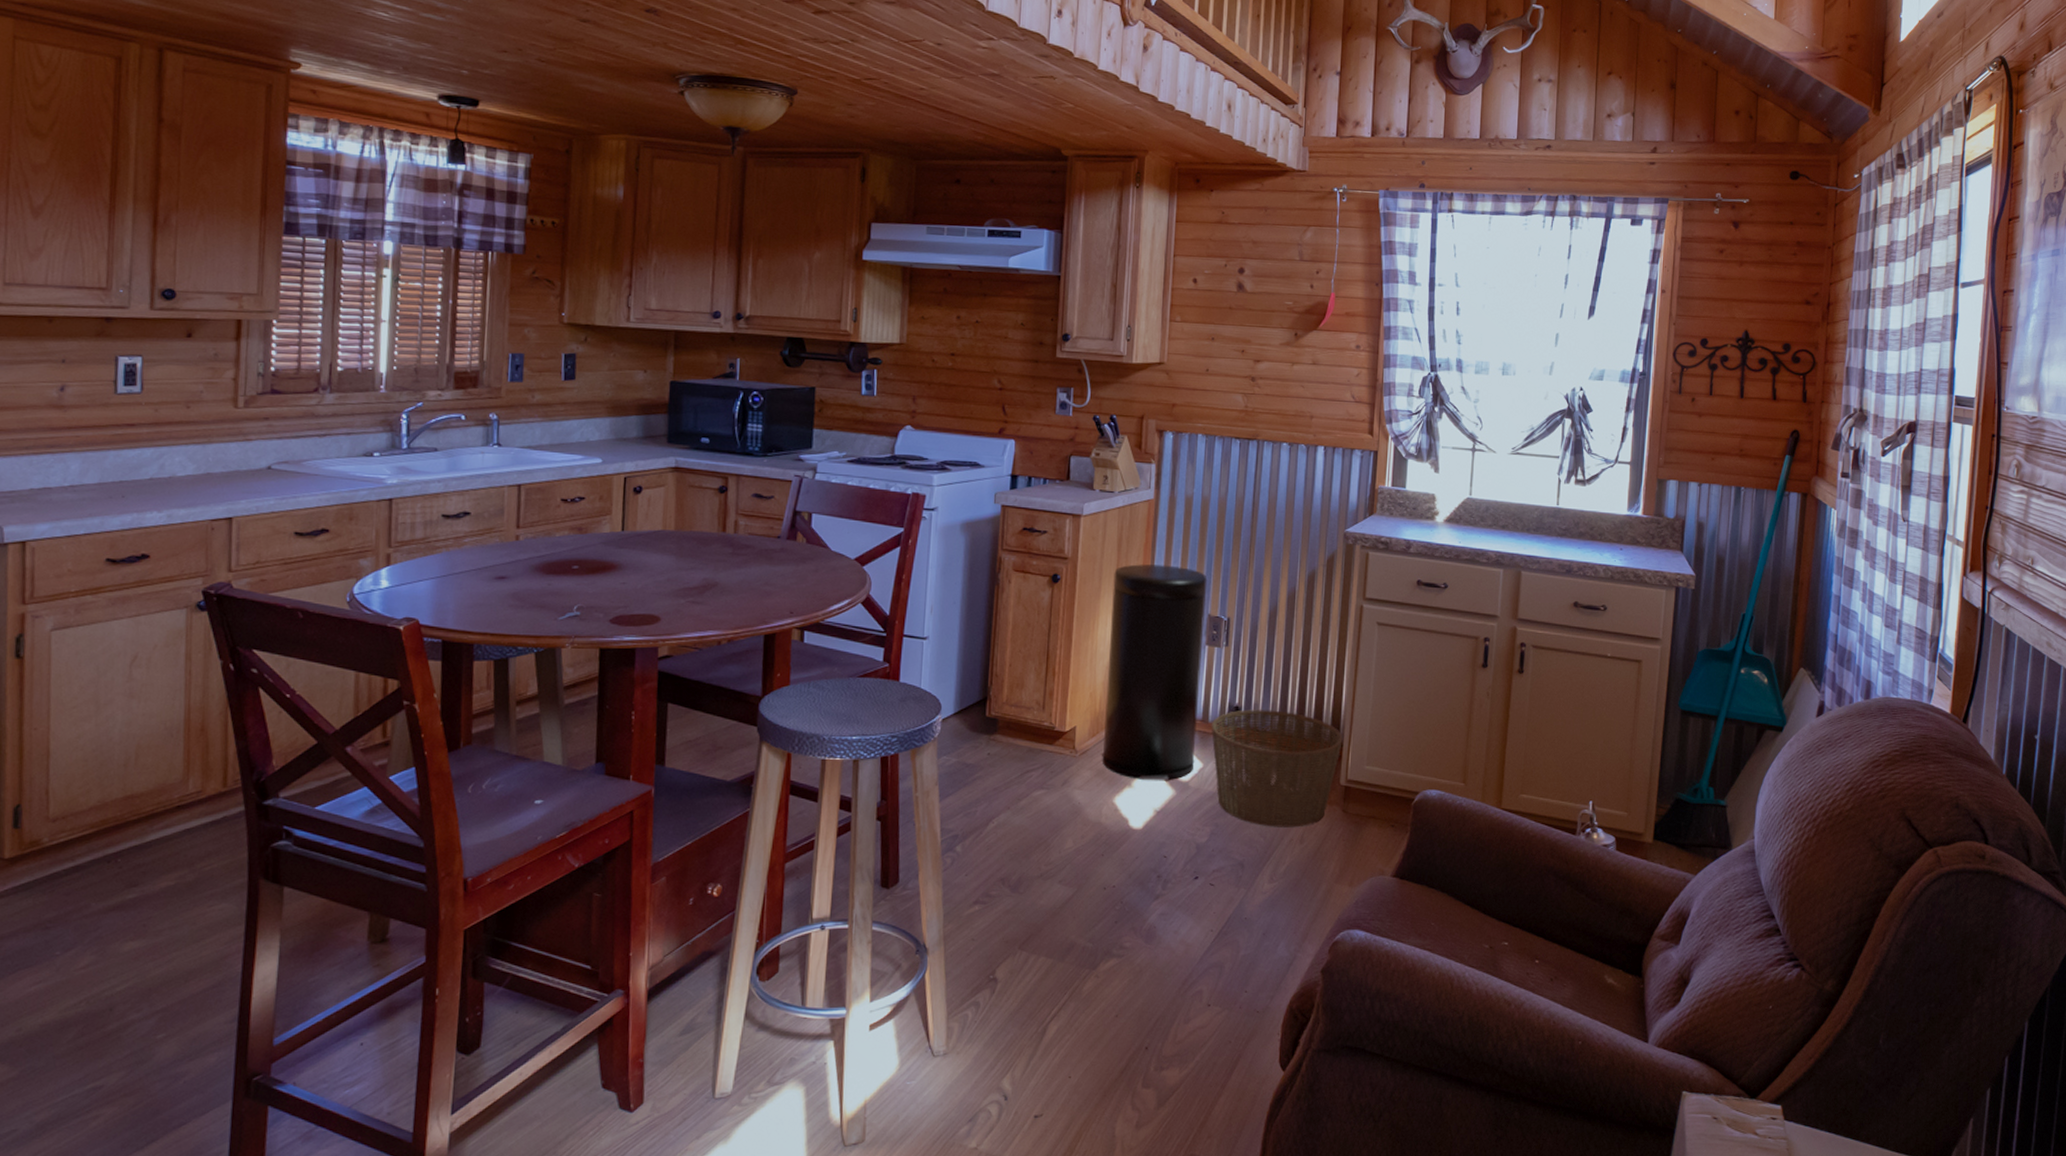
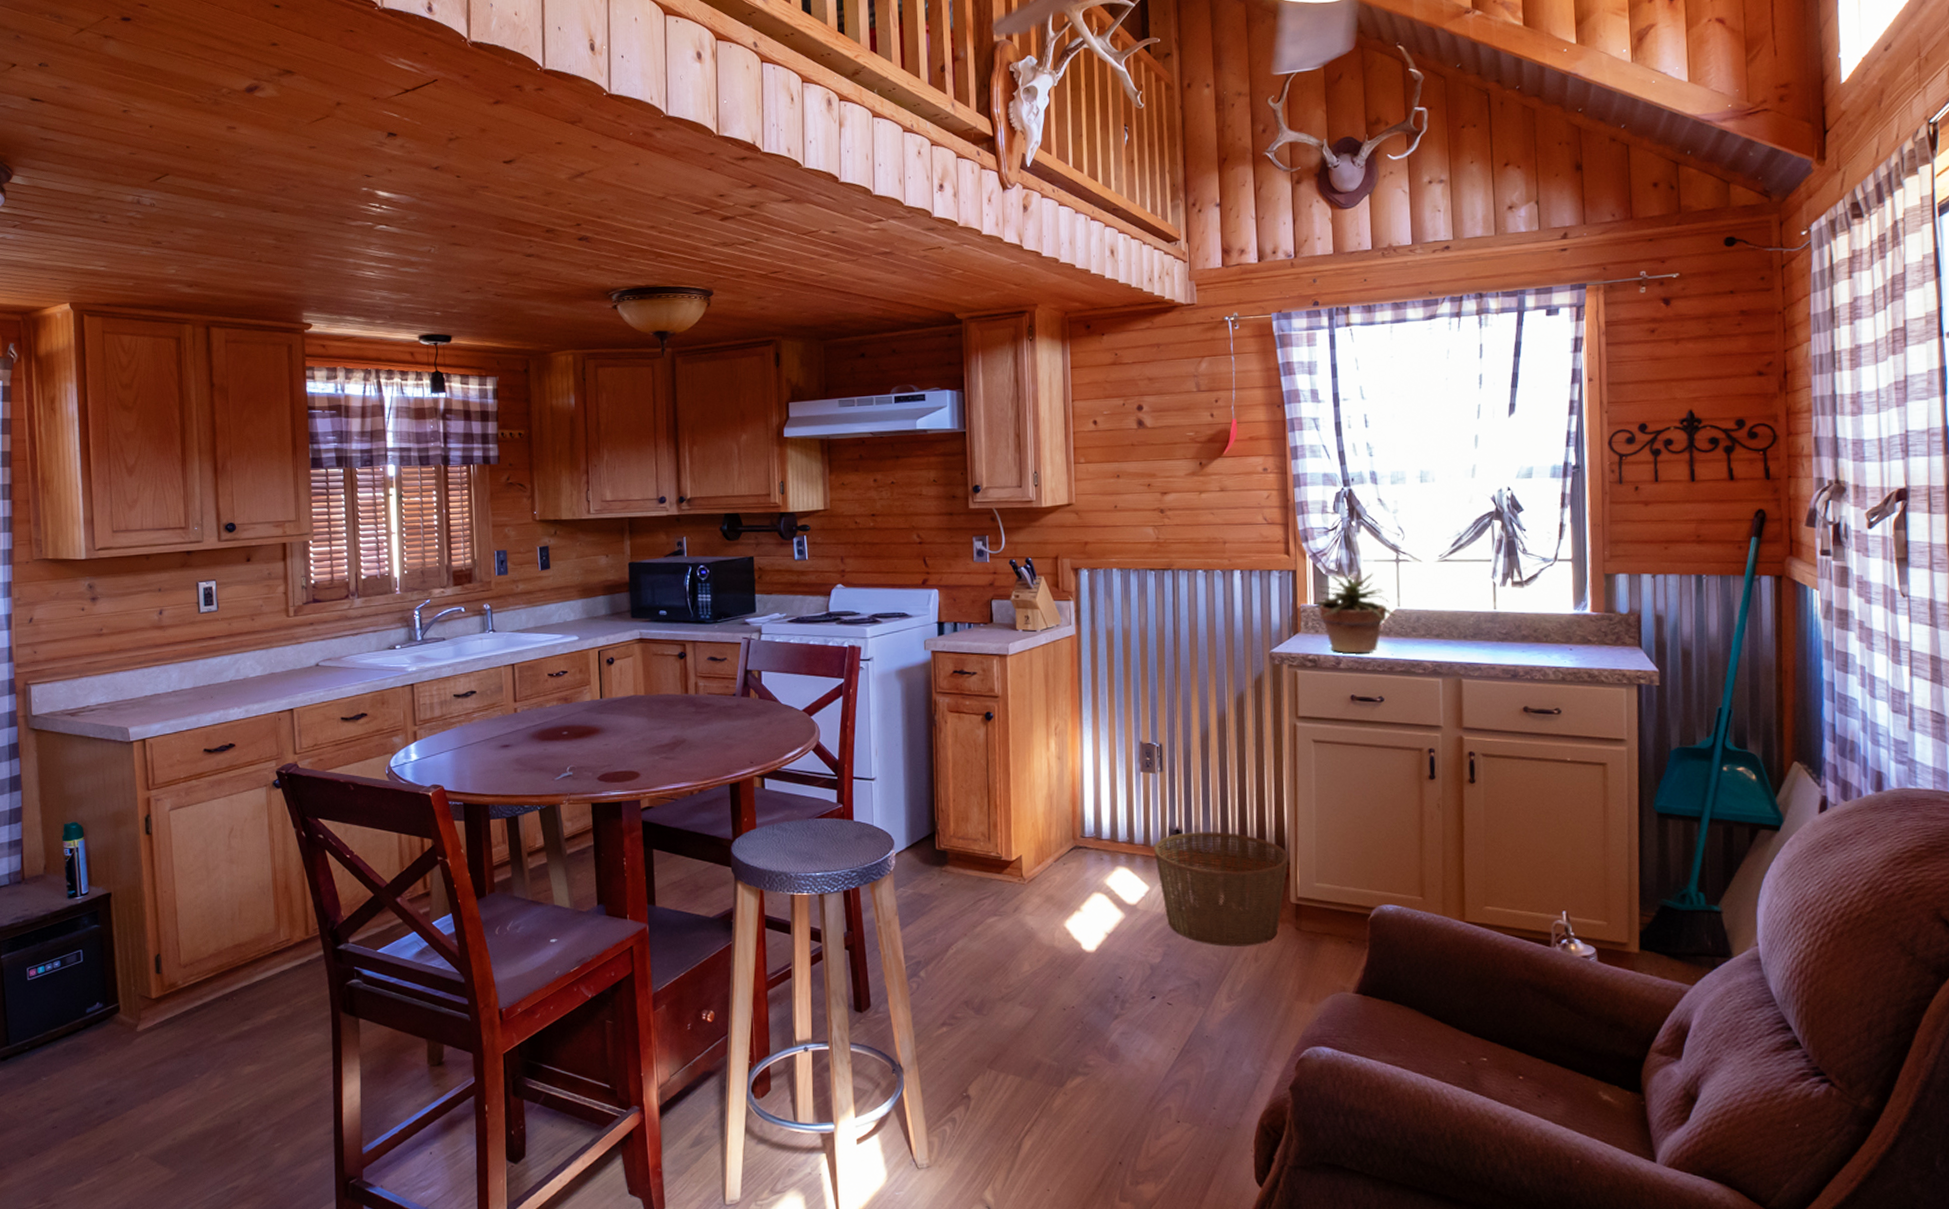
pedal bin: present [1102,564,1208,781] -> none [1044,697,1141,905]
potted plant: none [1390,453,1468,540] -> present [1312,567,1398,654]

